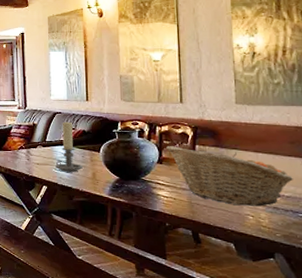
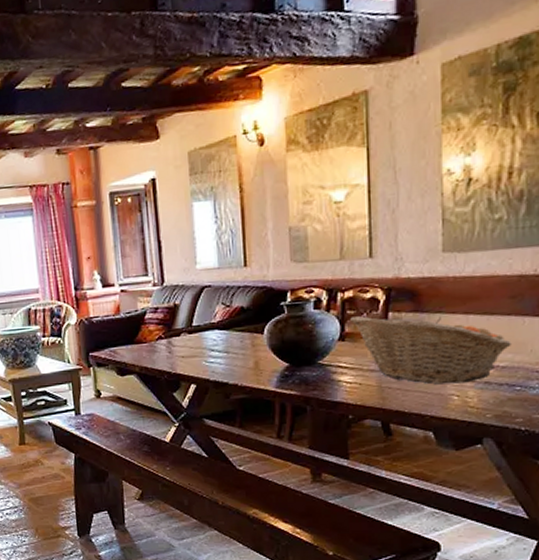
candle holder: present [55,121,83,172] -> none [206,297,242,364]

